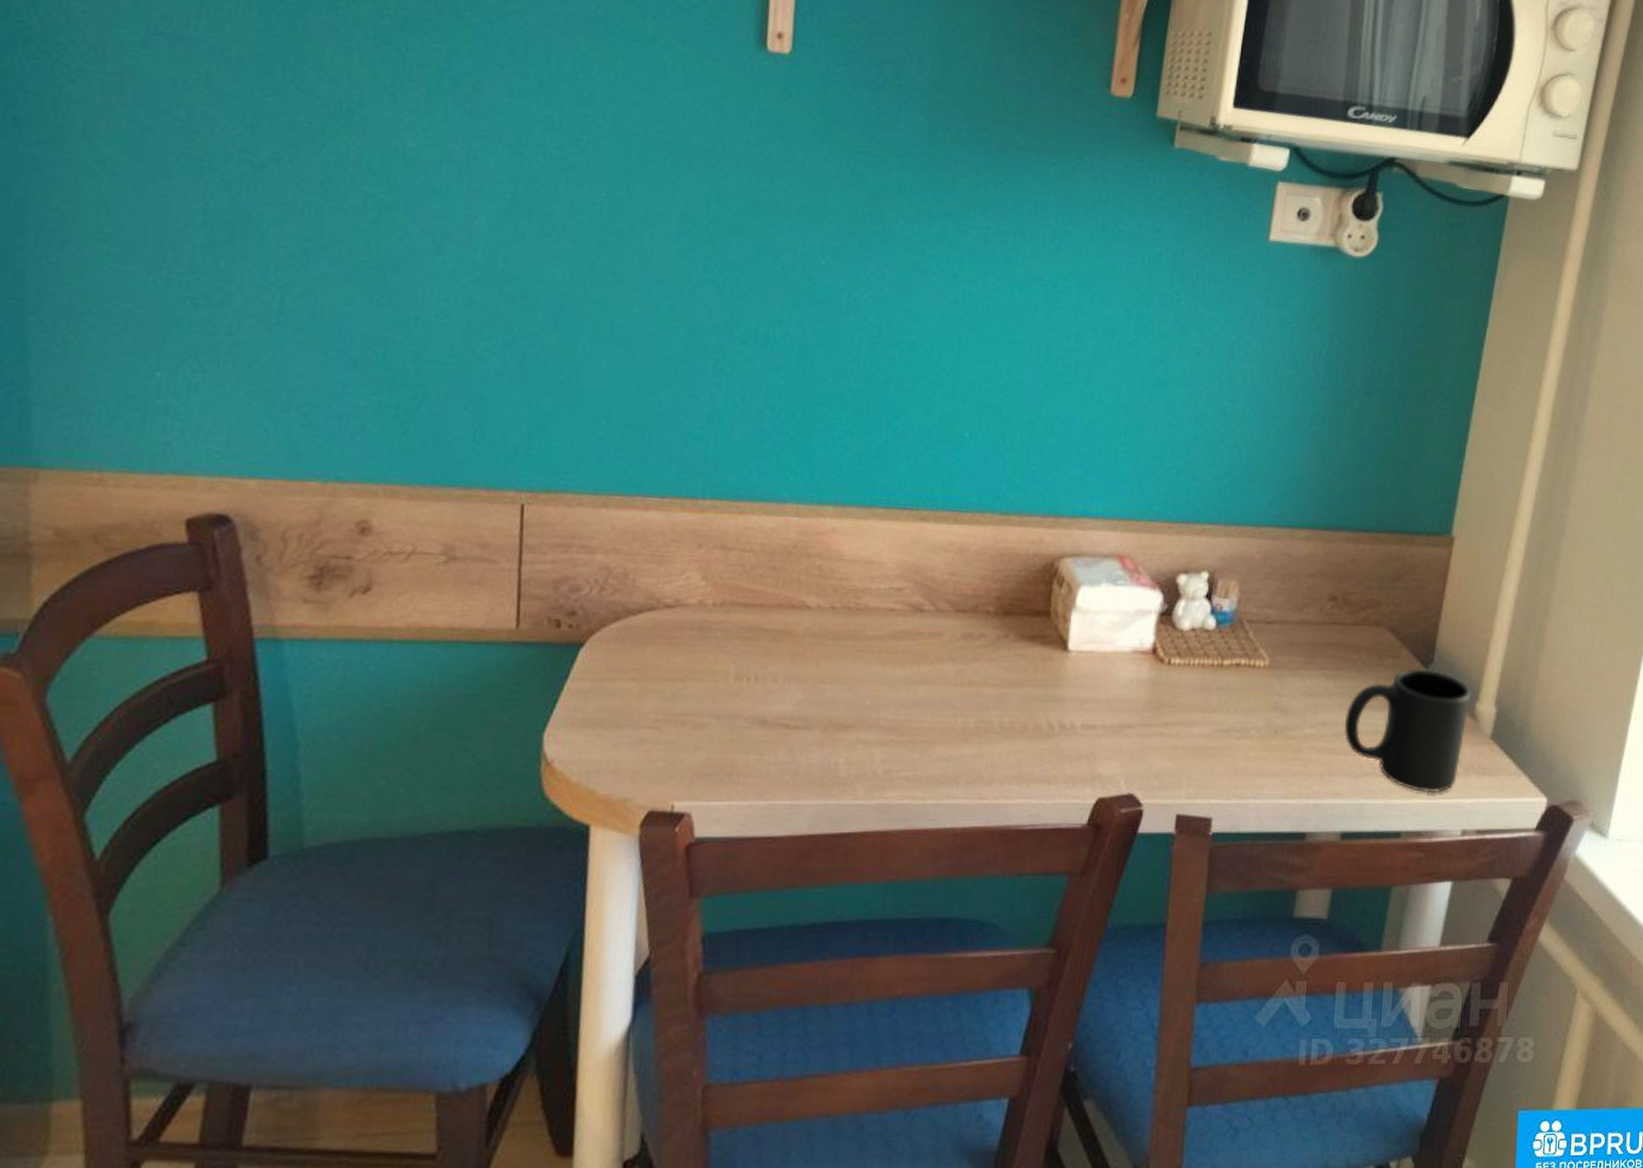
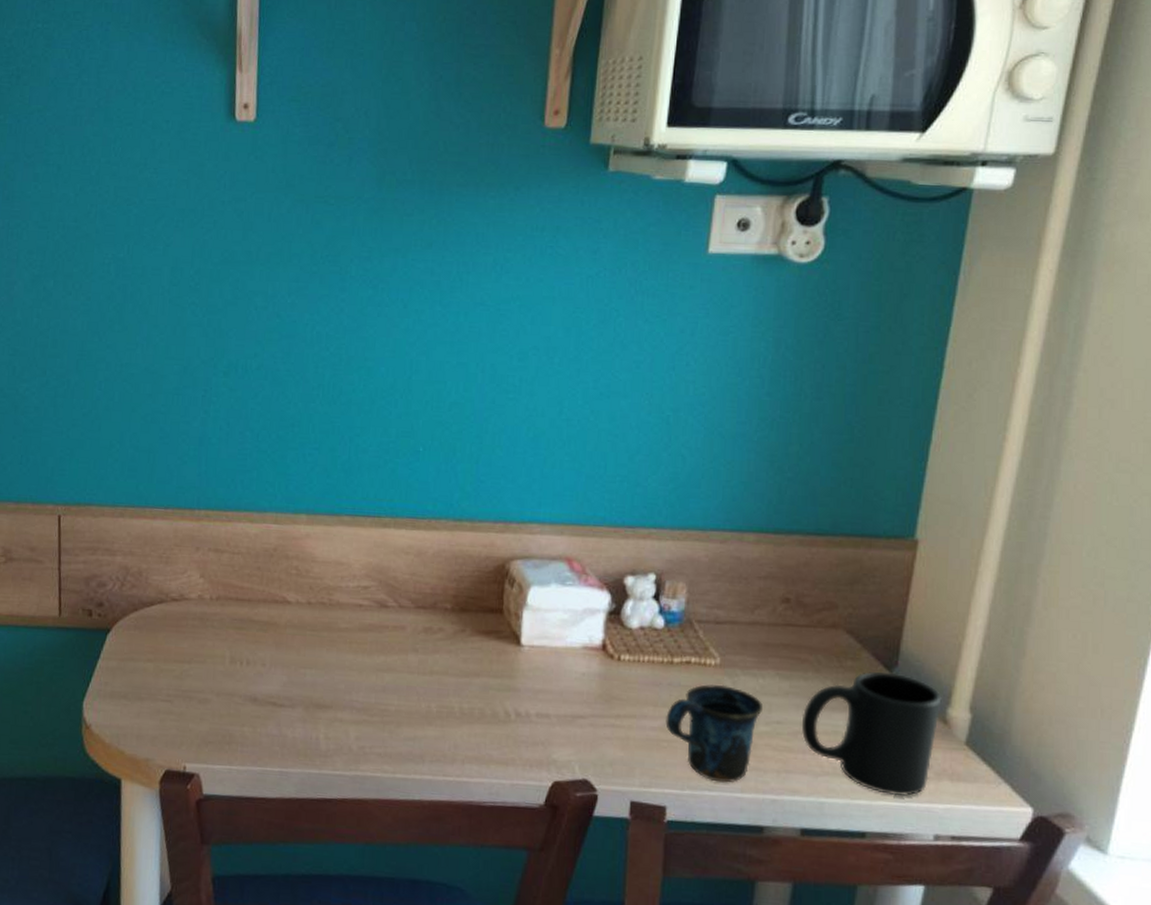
mug: none [1214,687,1309,789] -> present [665,684,764,783]

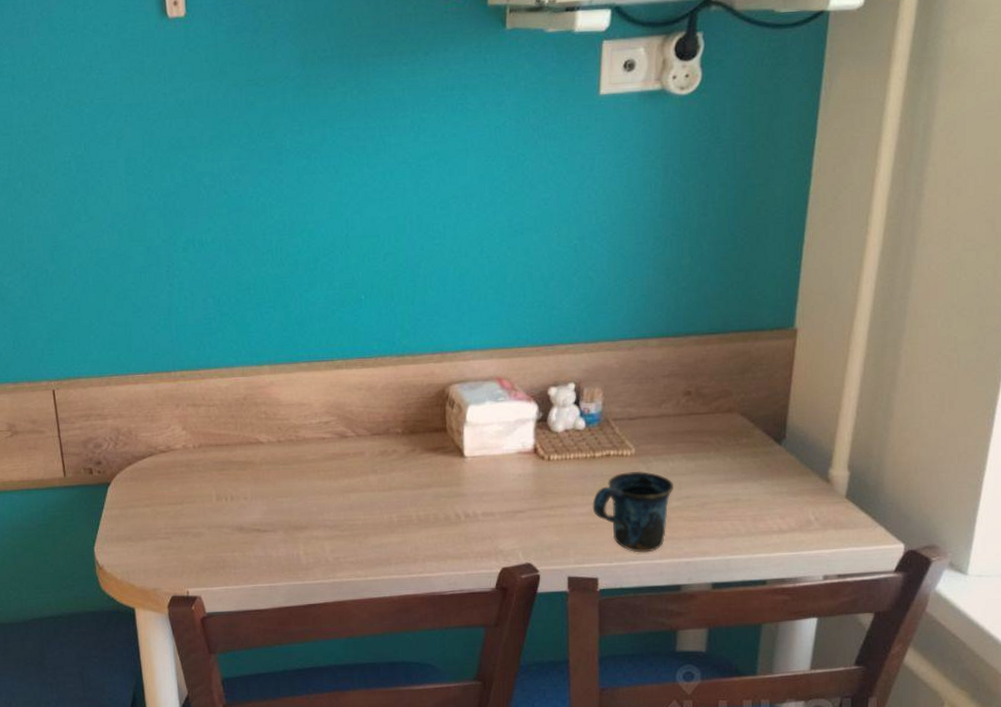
mug: present [801,671,942,797] -> none [707,444,824,547]

